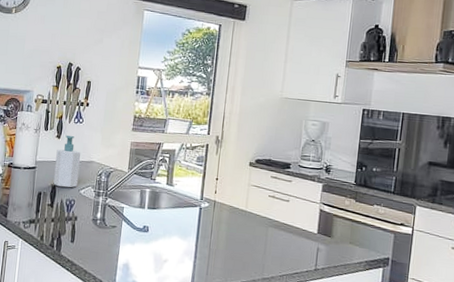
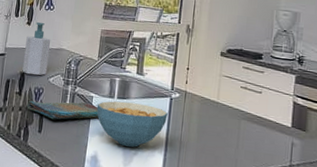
dish towel: none [59,212,130,230] -> present [27,100,99,120]
cereal bowl: none [127,211,197,255] -> present [96,101,168,148]

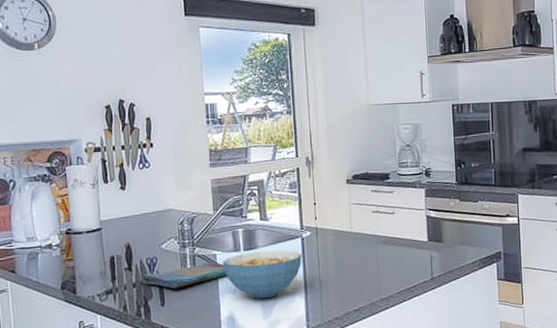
soap bottle: present [22,22,51,76] -> none [123,185,157,246]

